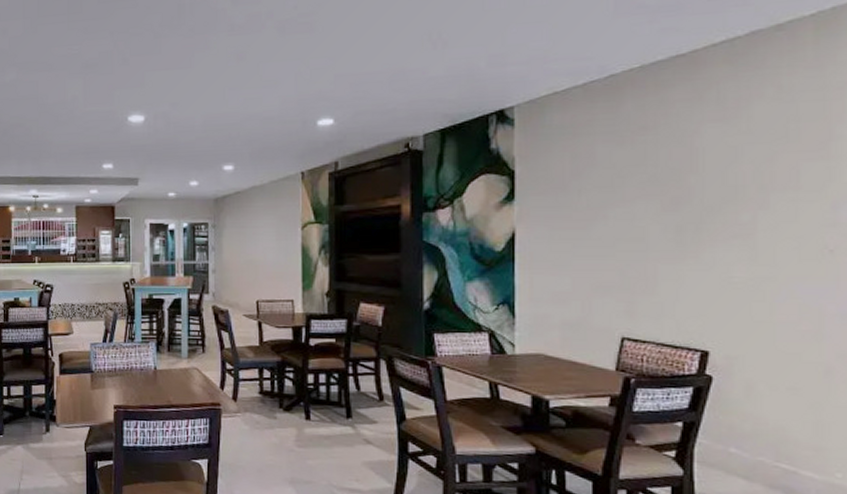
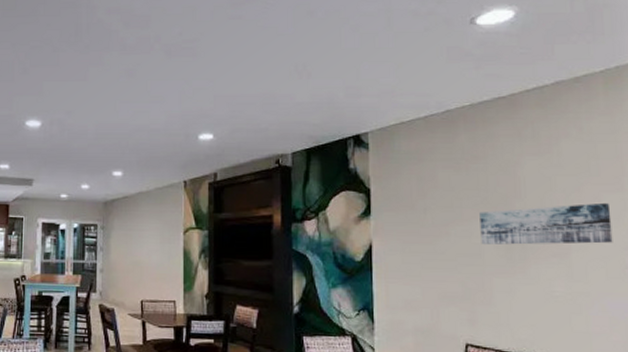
wall art: none [645,173,811,227] -> present [479,202,613,245]

